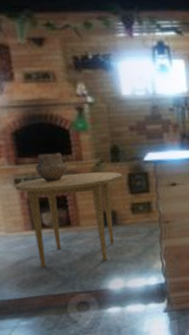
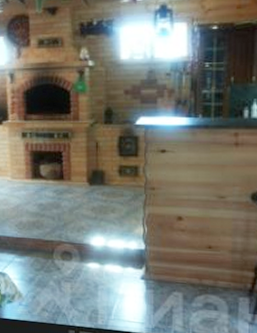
dining table: present [14,171,122,268] -> none [21,132,113,217]
clay pot: present [34,152,68,182] -> none [39,111,66,137]

